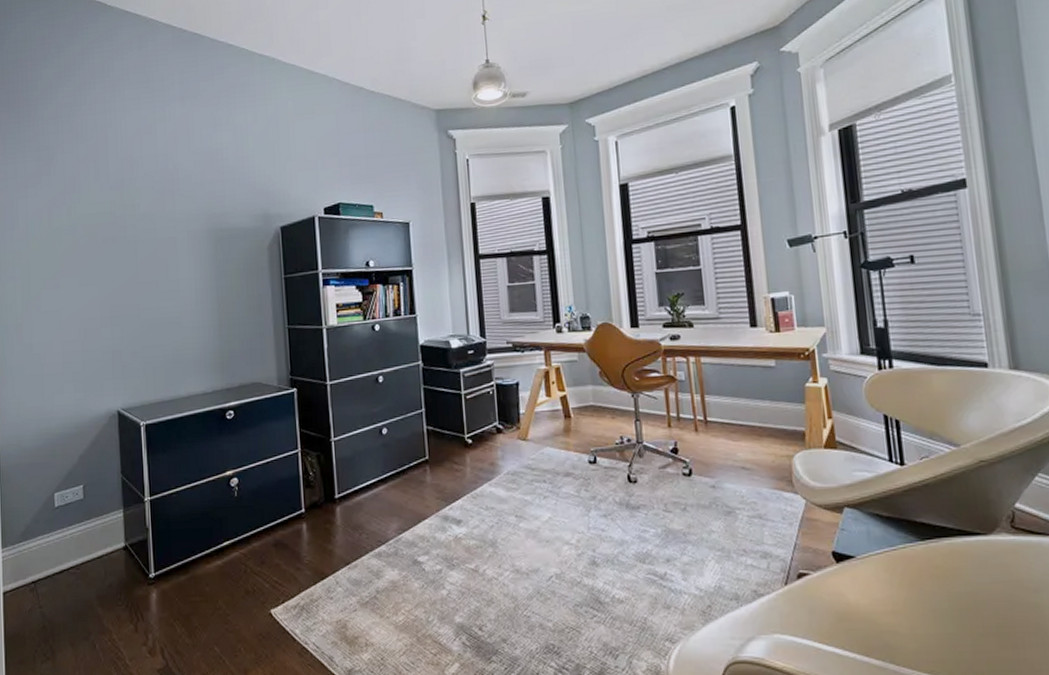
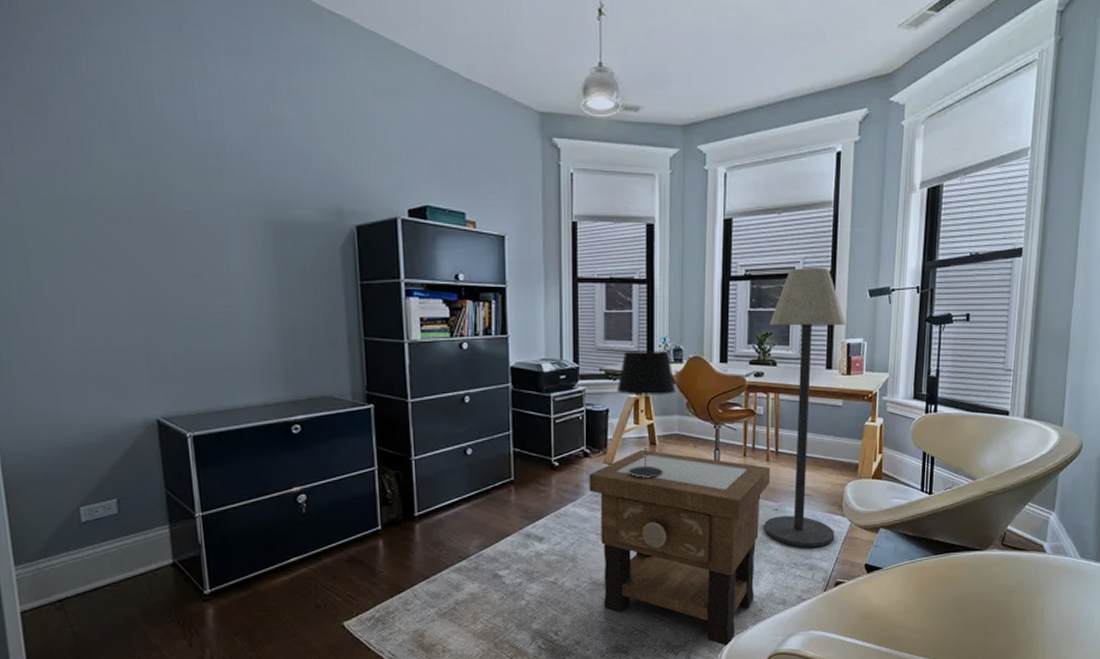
side table: none [503,423,702,651] -> present [589,449,771,647]
table lamp: none [525,319,588,454] -> present [616,350,676,478]
floor lamp: none [680,221,789,532] -> present [764,267,846,548]

